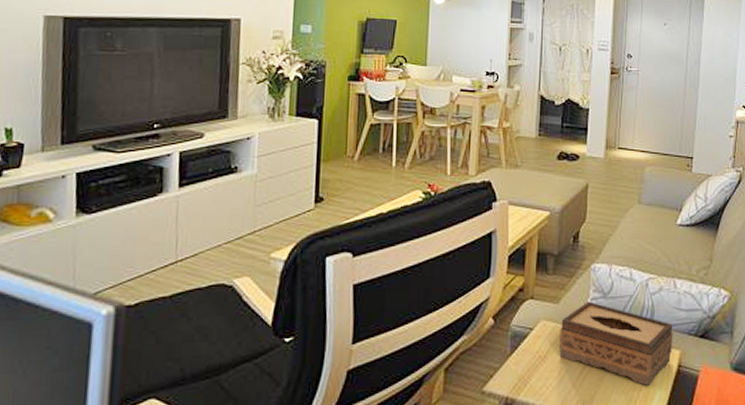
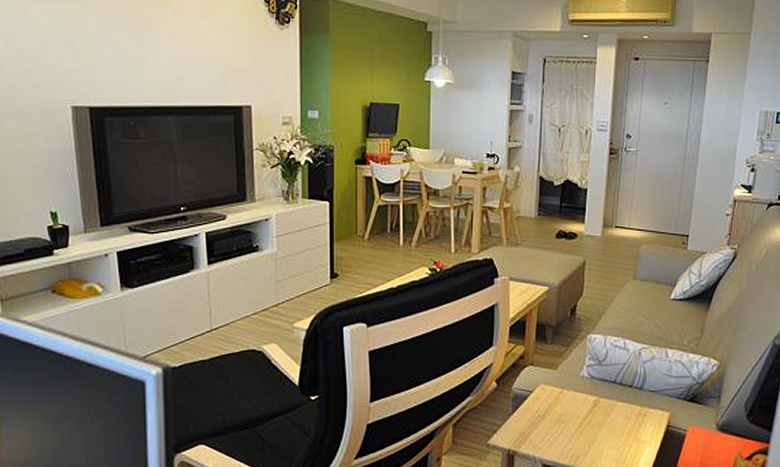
tissue box: present [559,301,673,386] -> none [557,368,664,442]

